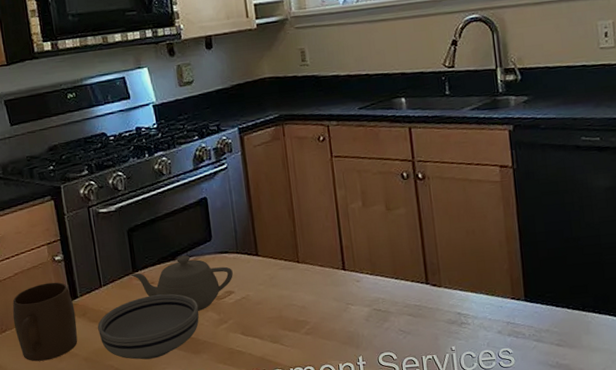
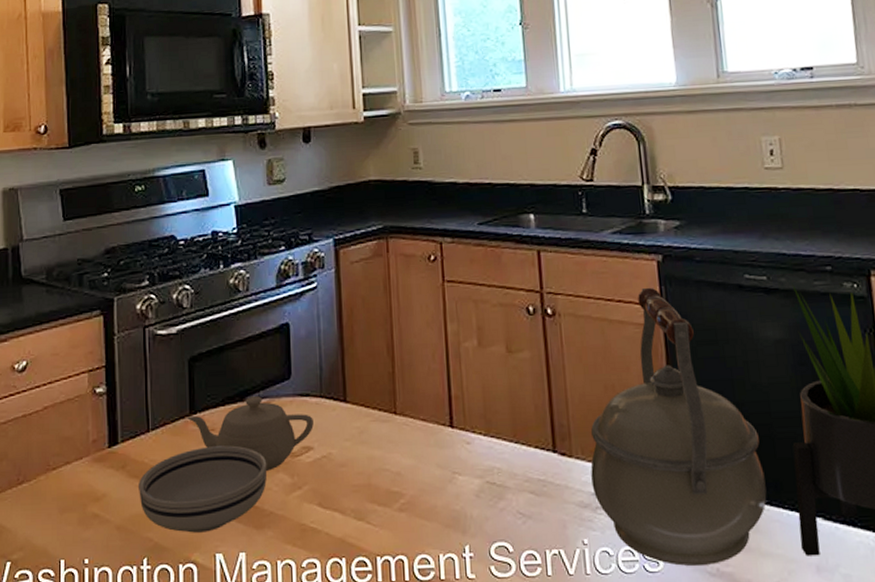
mug: present [12,282,78,362] -> none [34,421,113,527]
kettle: none [456,151,597,361] -> present [590,287,768,566]

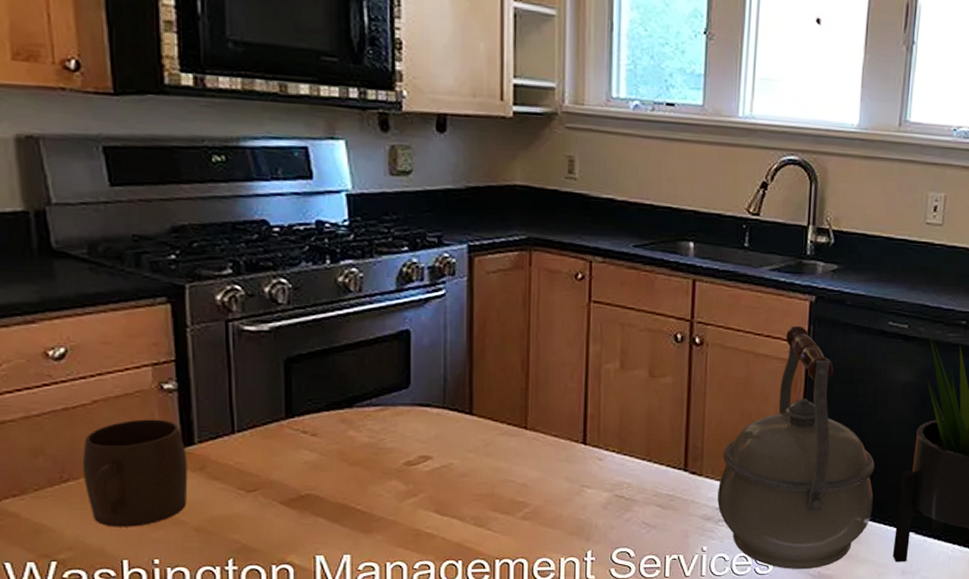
mug: none [34,421,113,527] -> present [82,419,188,527]
bowl: present [139,445,267,533] -> none [221,451,378,536]
teapot: present [187,396,314,471] -> none [282,403,434,478]

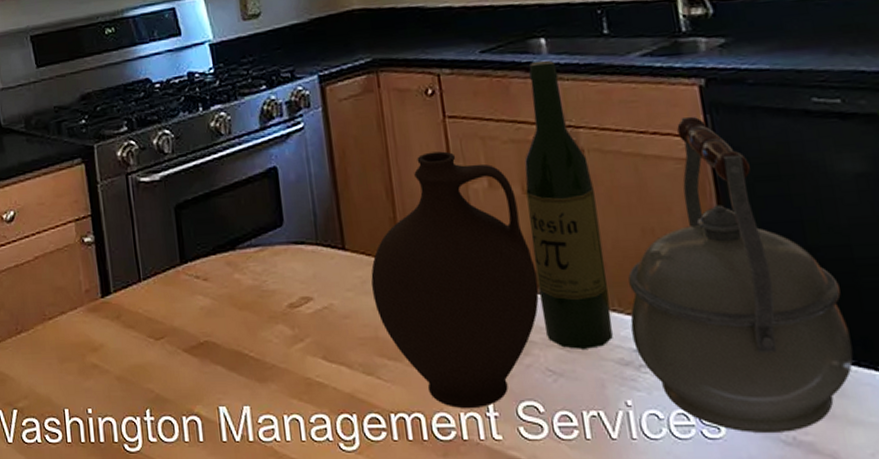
mug: present [82,419,188,527] -> none [30,271,109,377]
ceramic jug: none [493,332,649,555] -> present [371,151,539,409]
wine bottle: none [647,262,711,507] -> present [524,60,613,349]

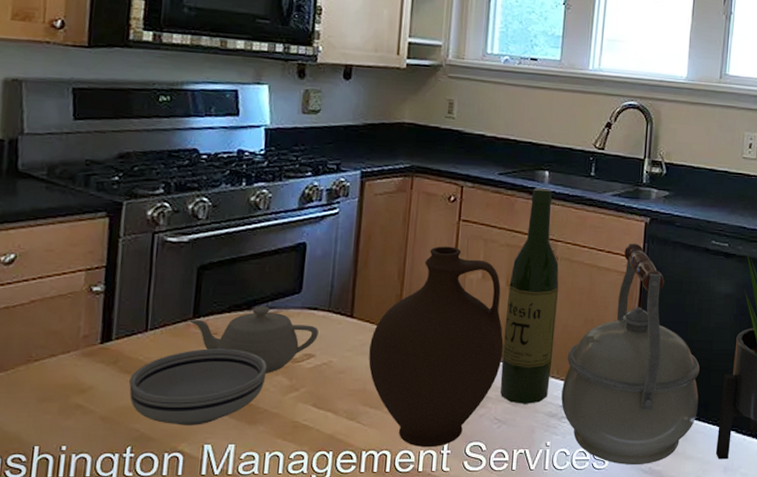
bowl: none [134,295,266,385] -> present [129,348,268,426]
teapot: none [178,244,312,322] -> present [190,306,319,373]

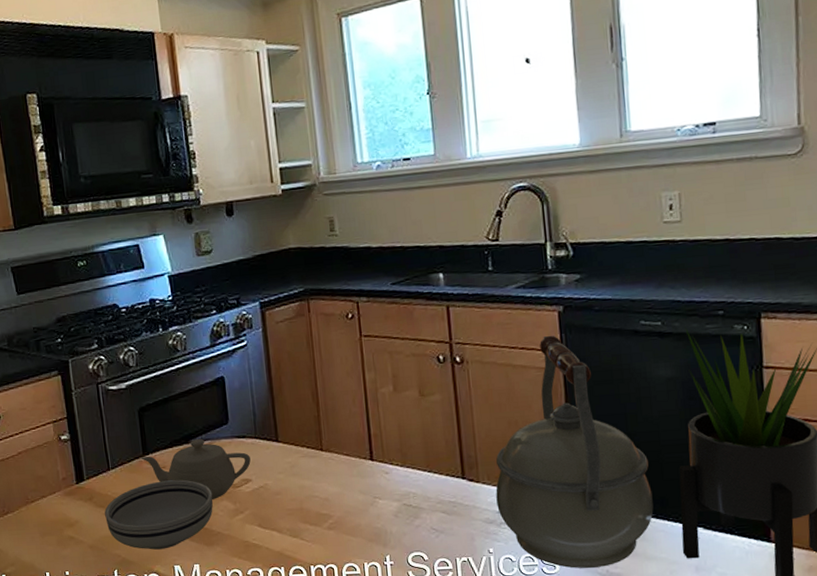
ceramic jug: present [368,246,504,448] -> none [298,363,429,560]
wine bottle: present [500,187,559,404] -> none [421,291,482,513]

